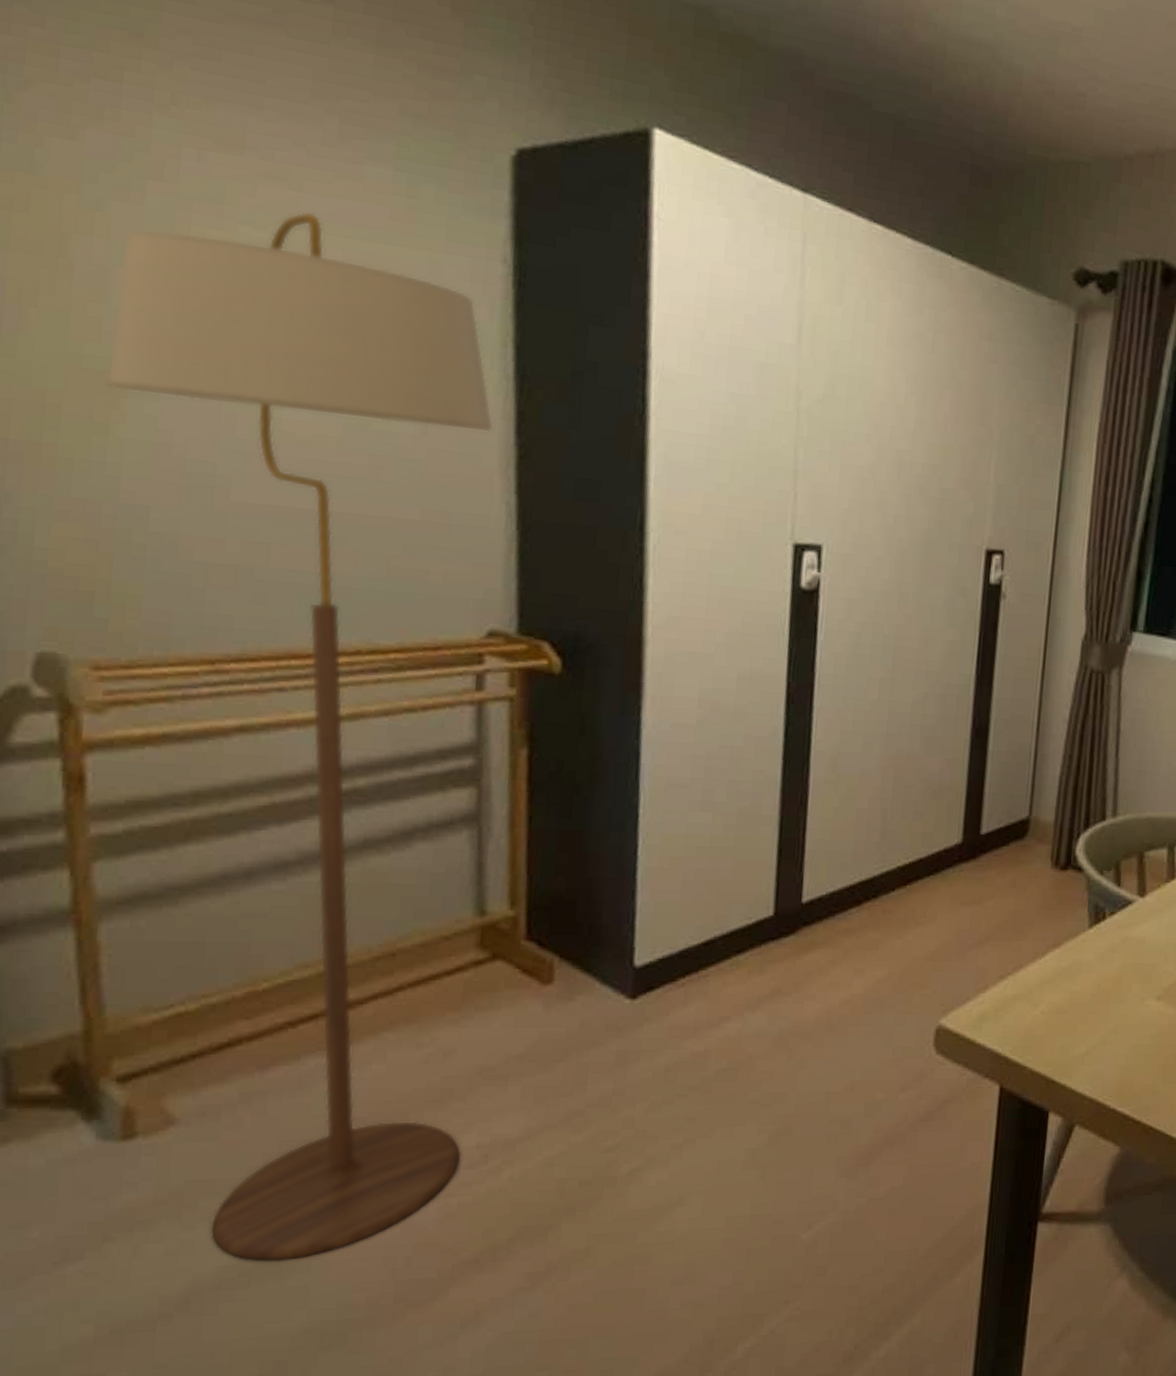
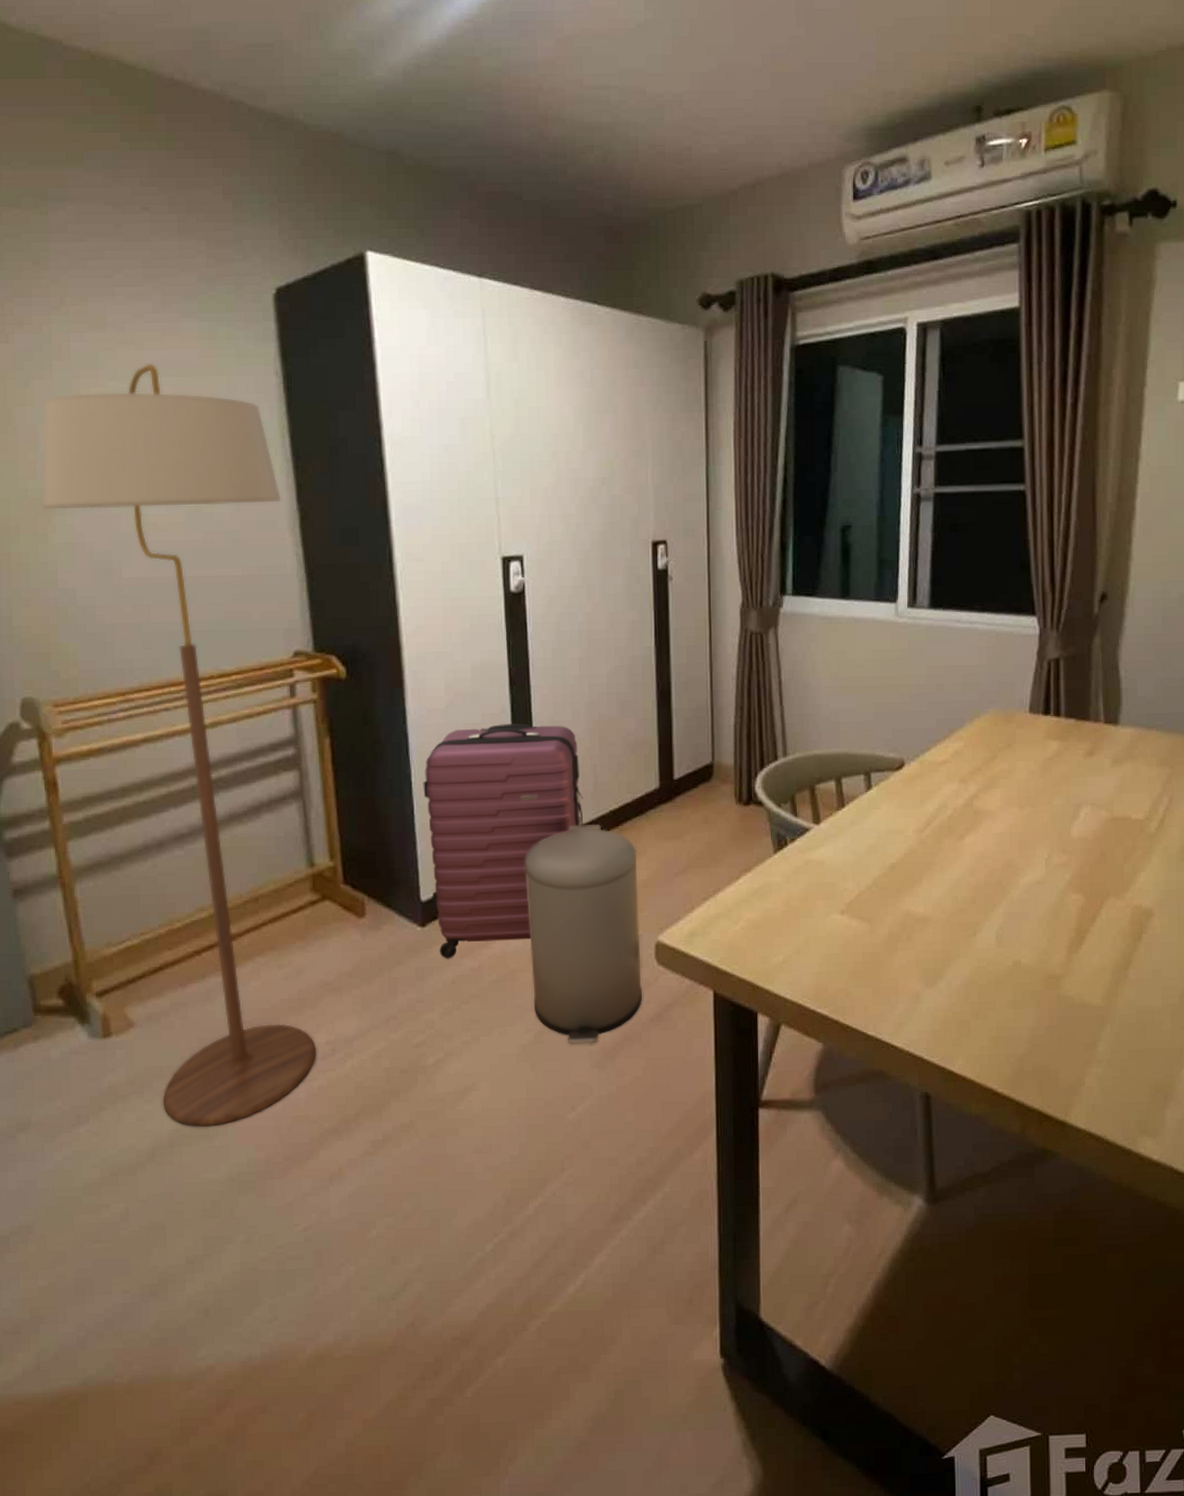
suitcase: none [650,750,866,1040] -> present [423,723,584,958]
pedal bin: none [772,881,925,1149] -> present [524,824,642,1045]

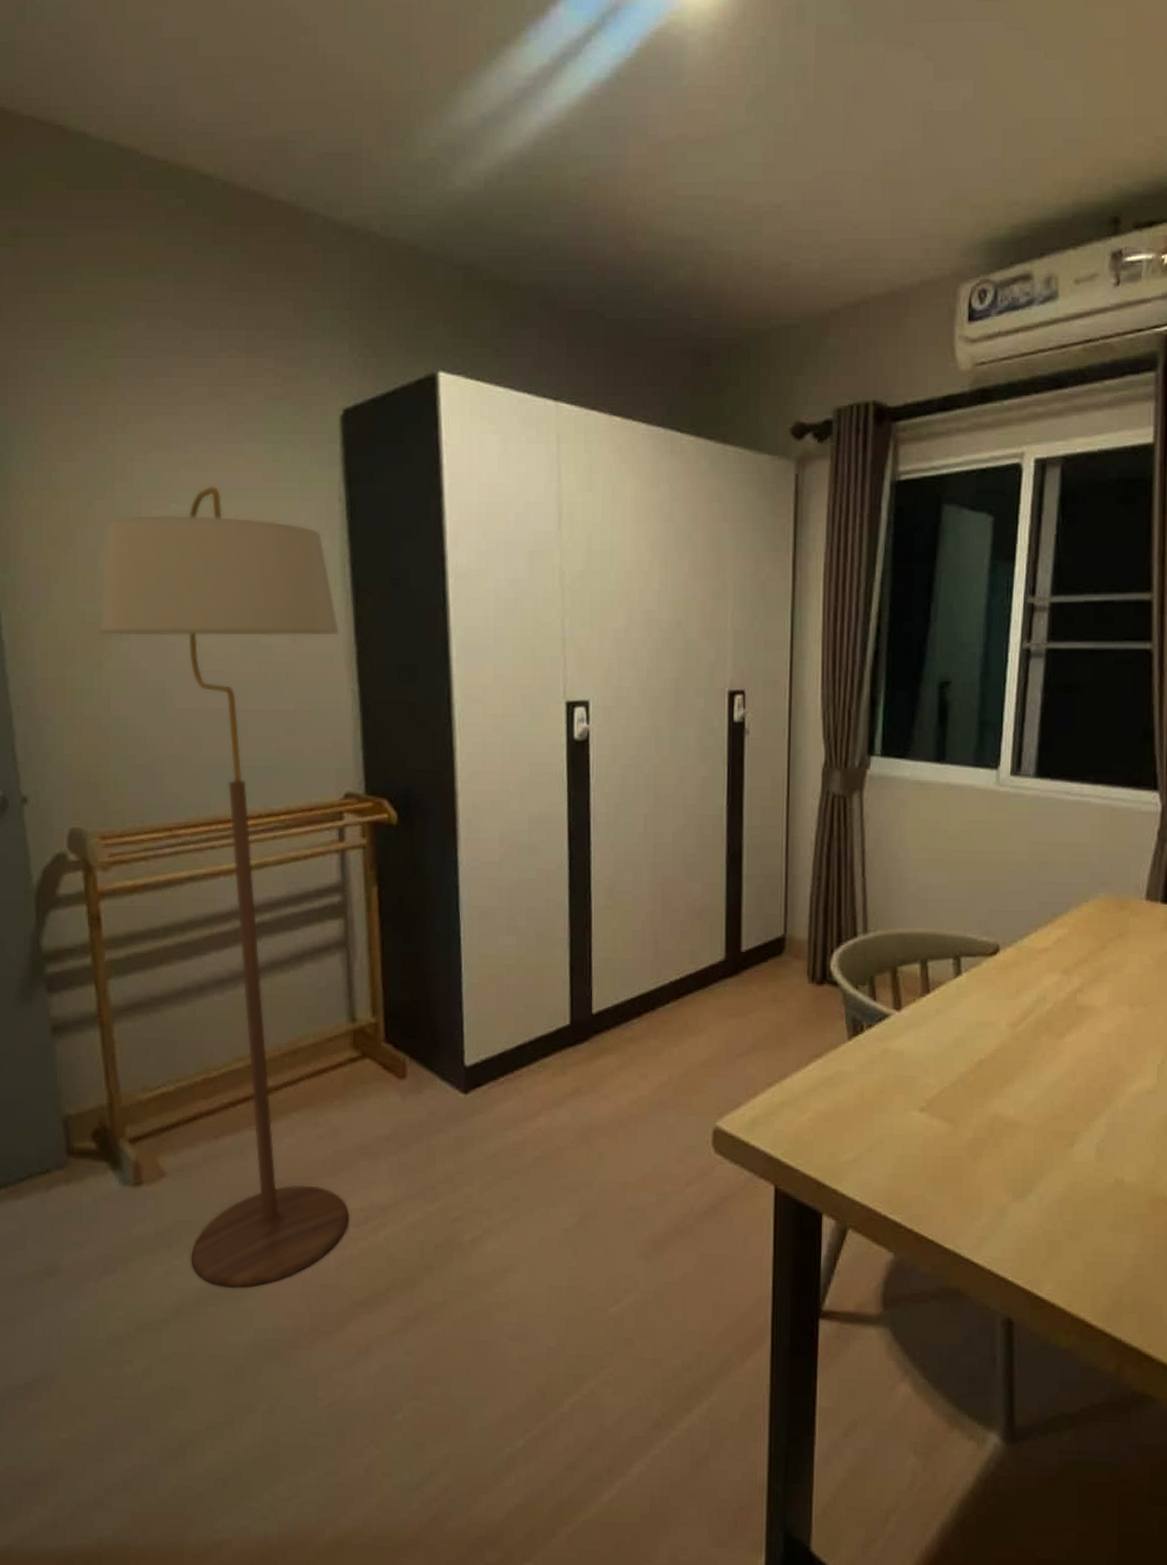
suitcase: present [423,723,584,958] -> none [472,881,642,1129]
pedal bin: present [524,824,642,1045] -> none [576,995,697,1234]

